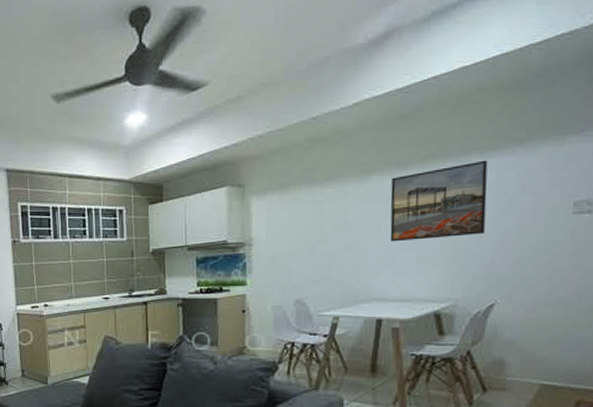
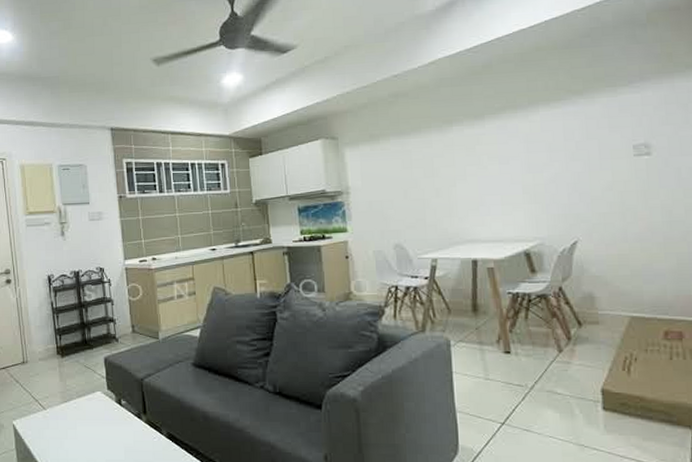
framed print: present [390,160,488,242] -> none [471,110,559,186]

